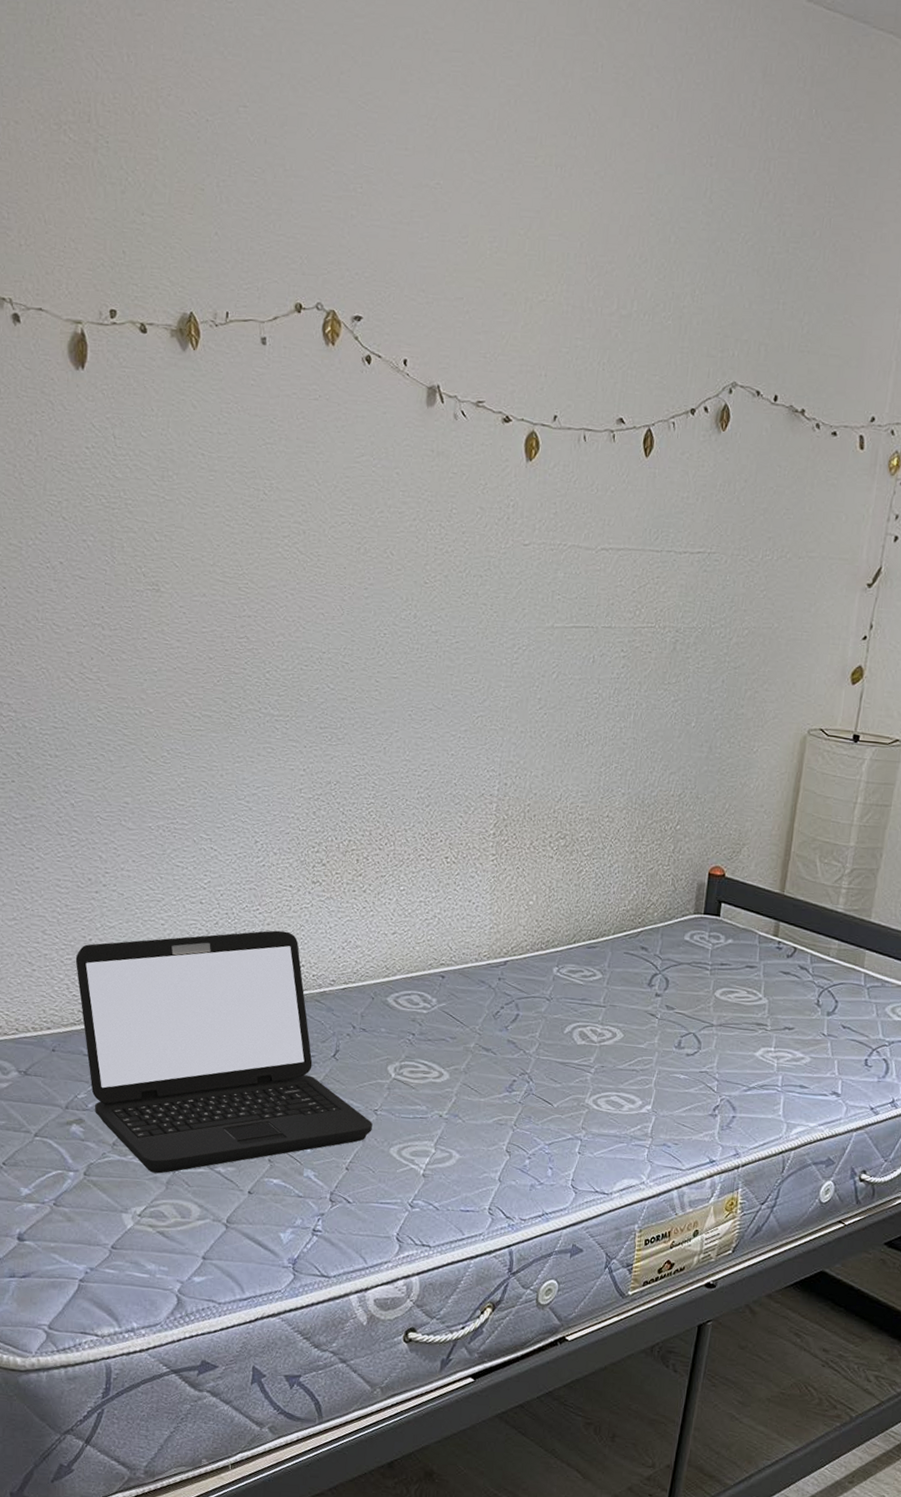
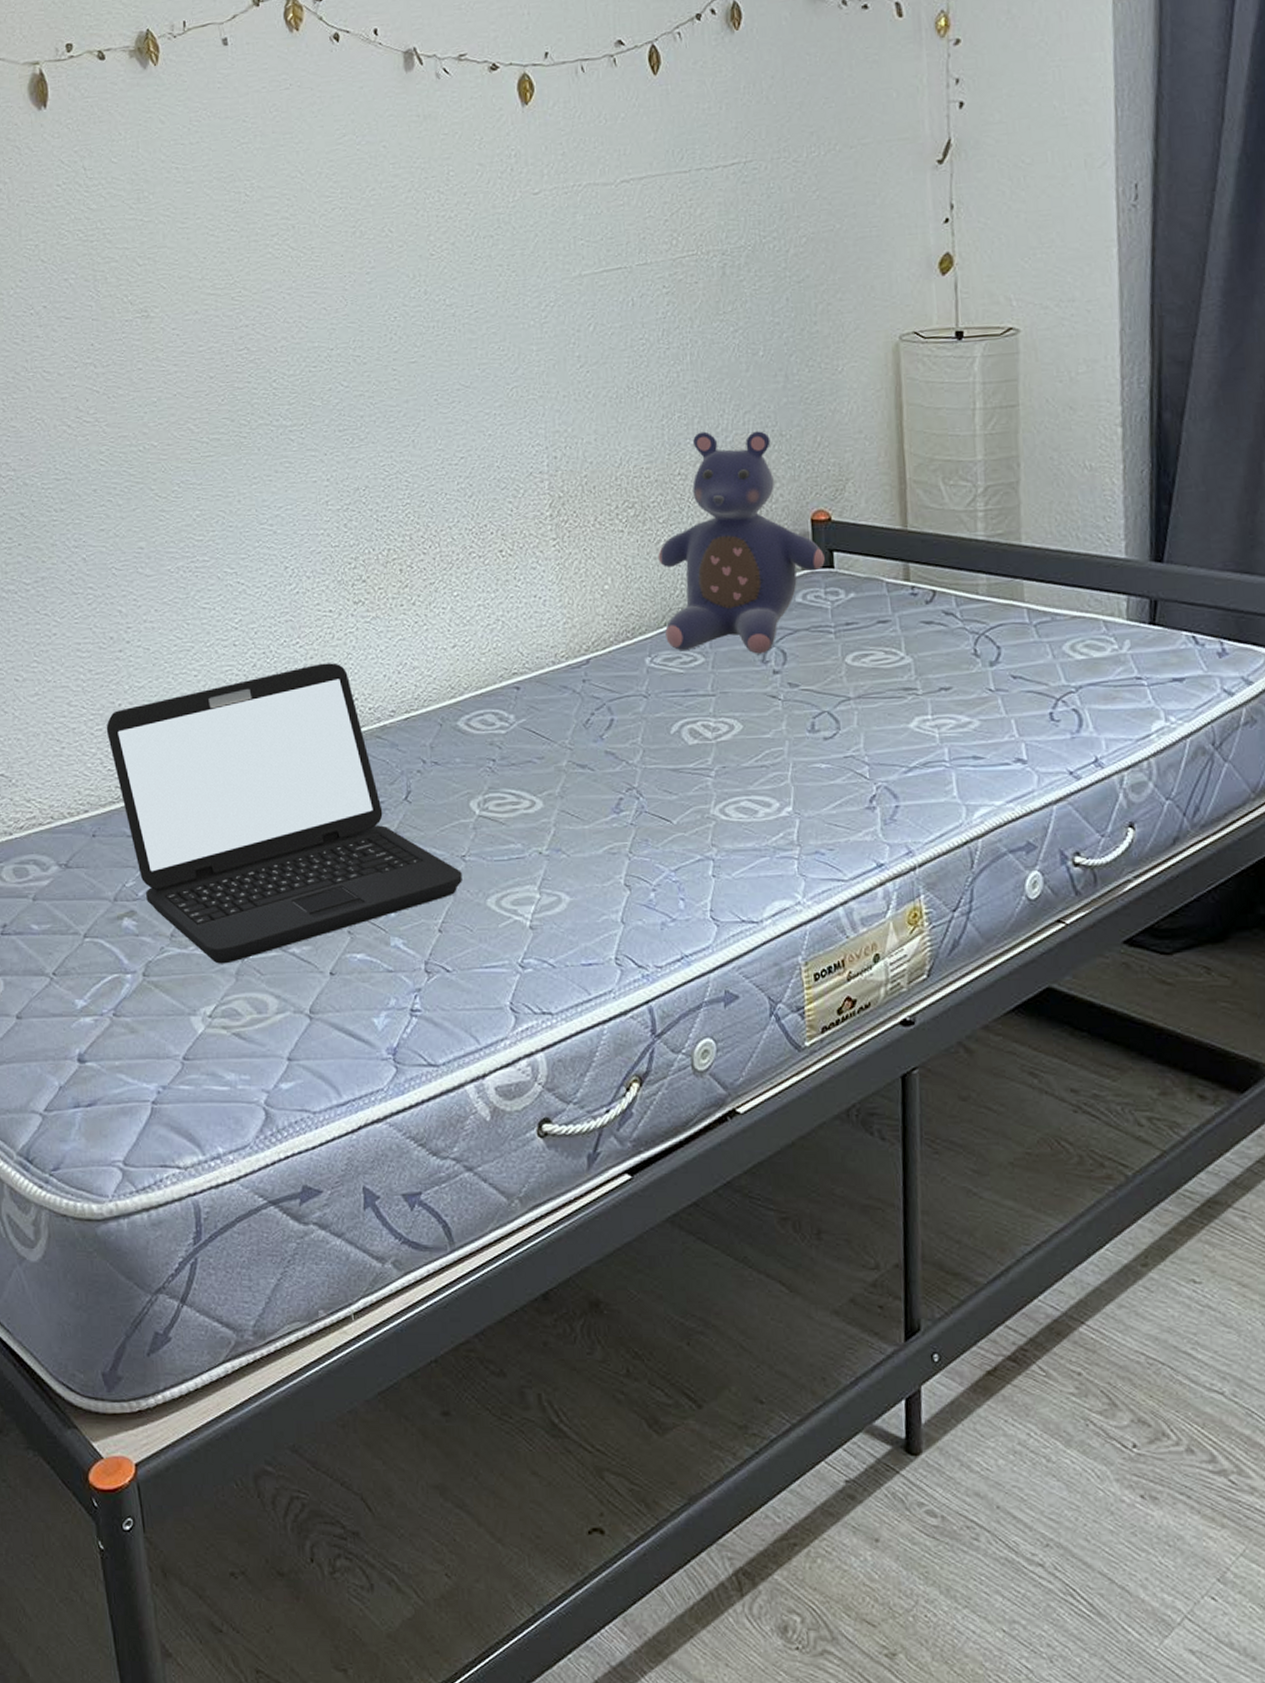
teddy bear: none [573,783,714,979] -> present [658,431,825,654]

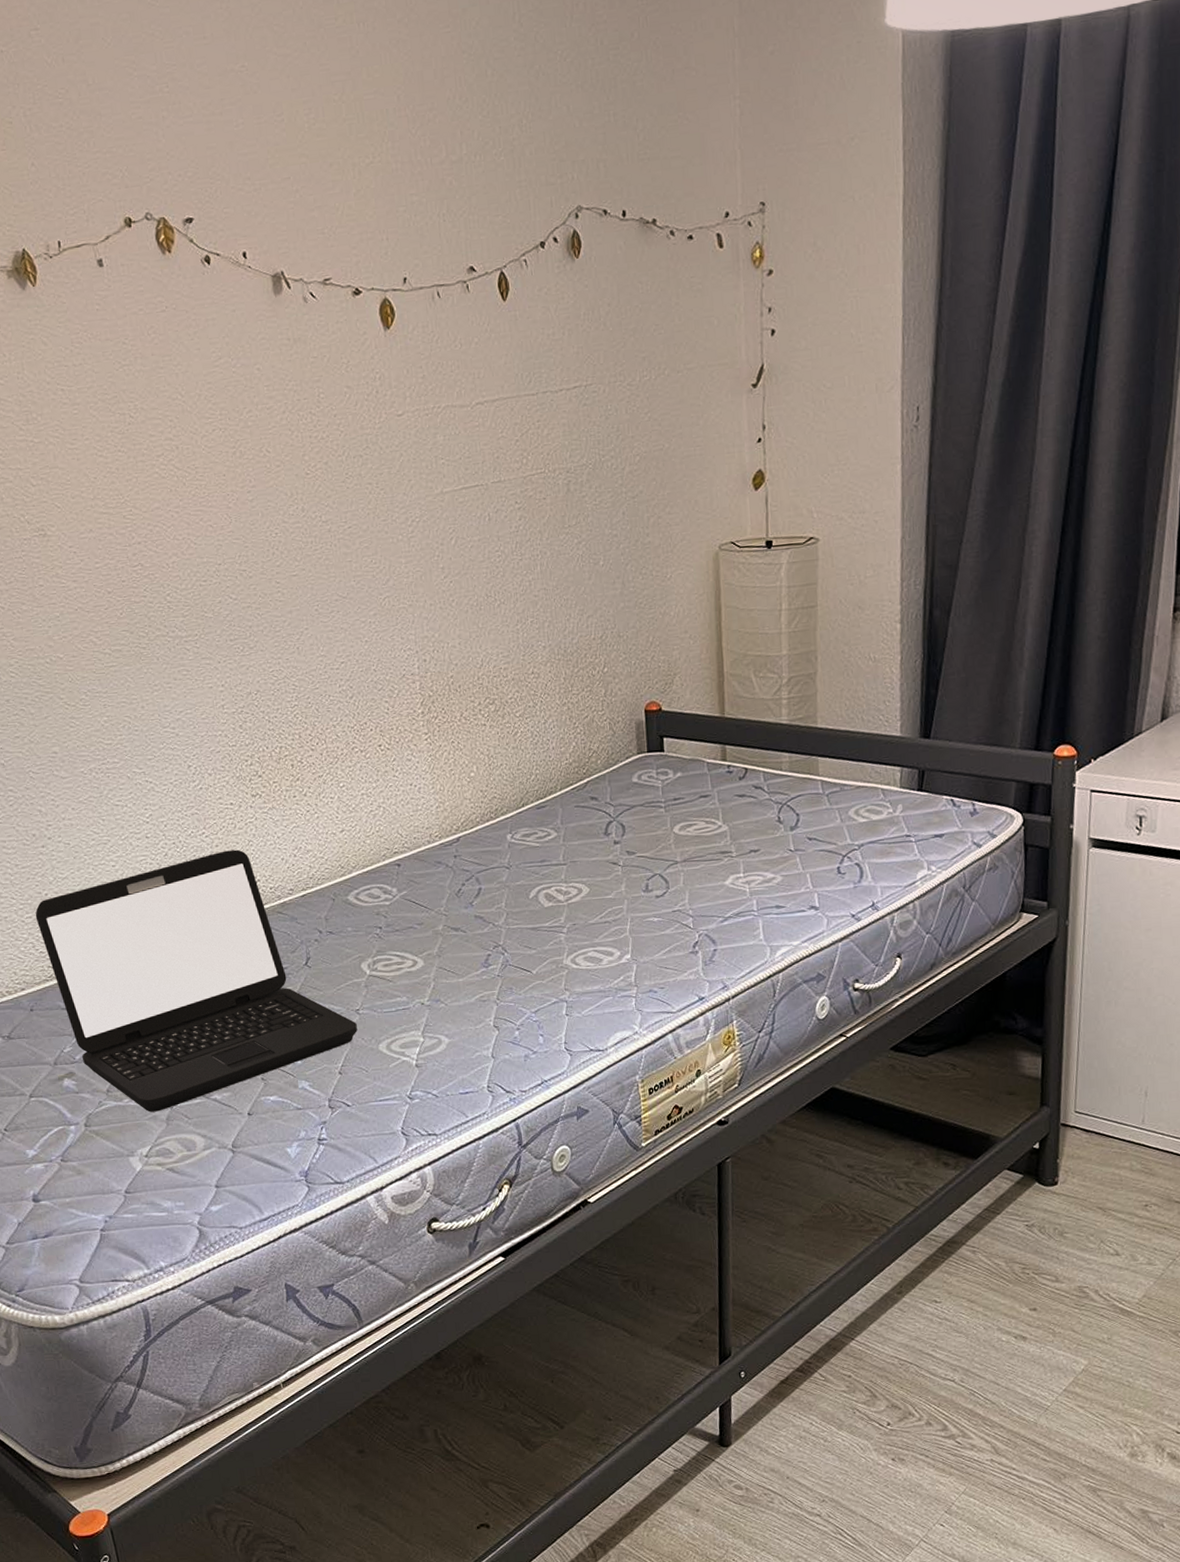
teddy bear: present [658,431,825,654] -> none [516,633,657,828]

